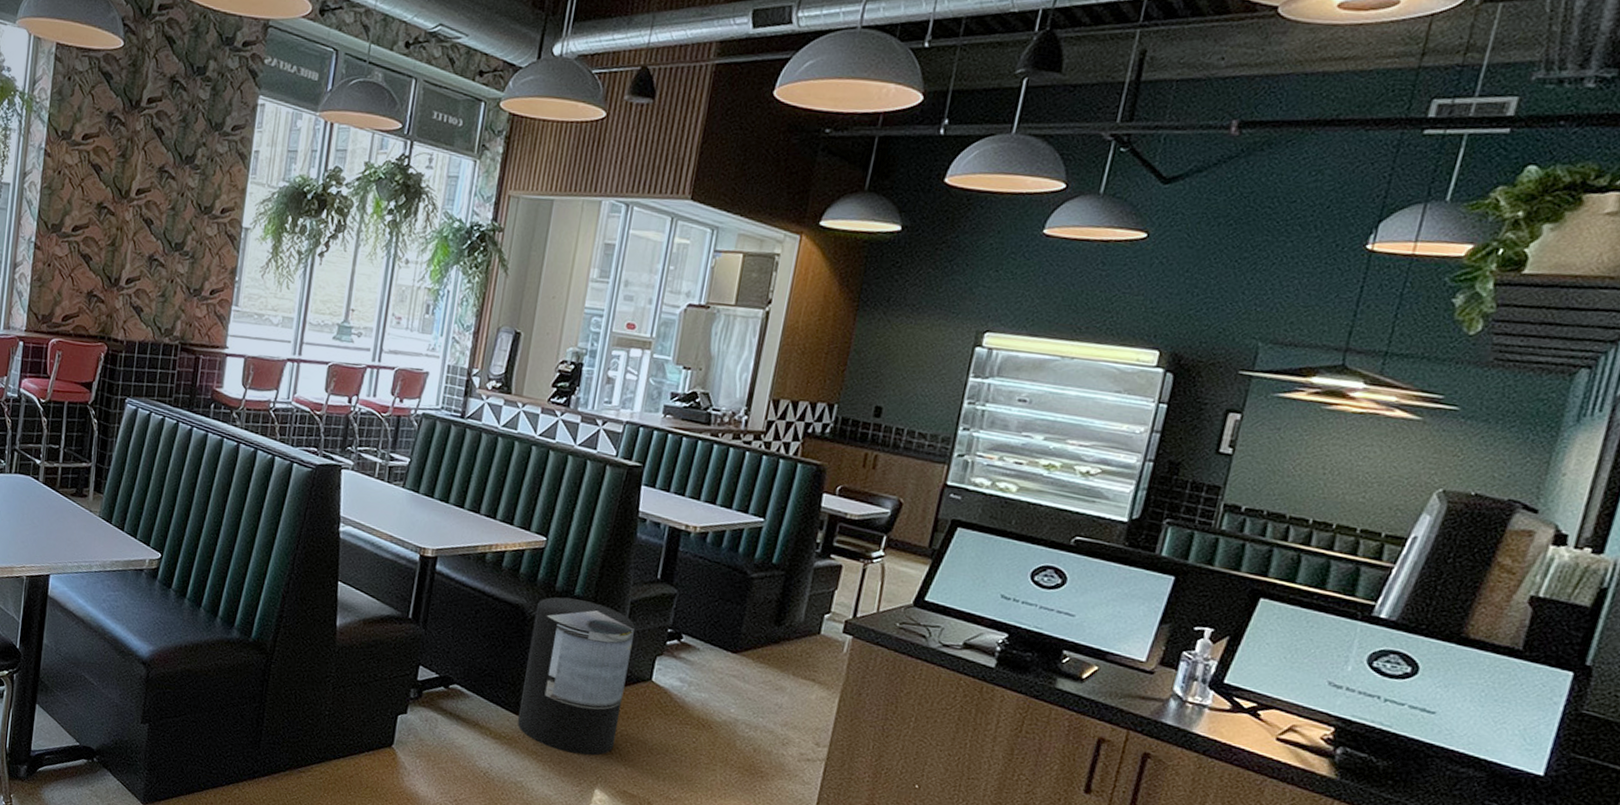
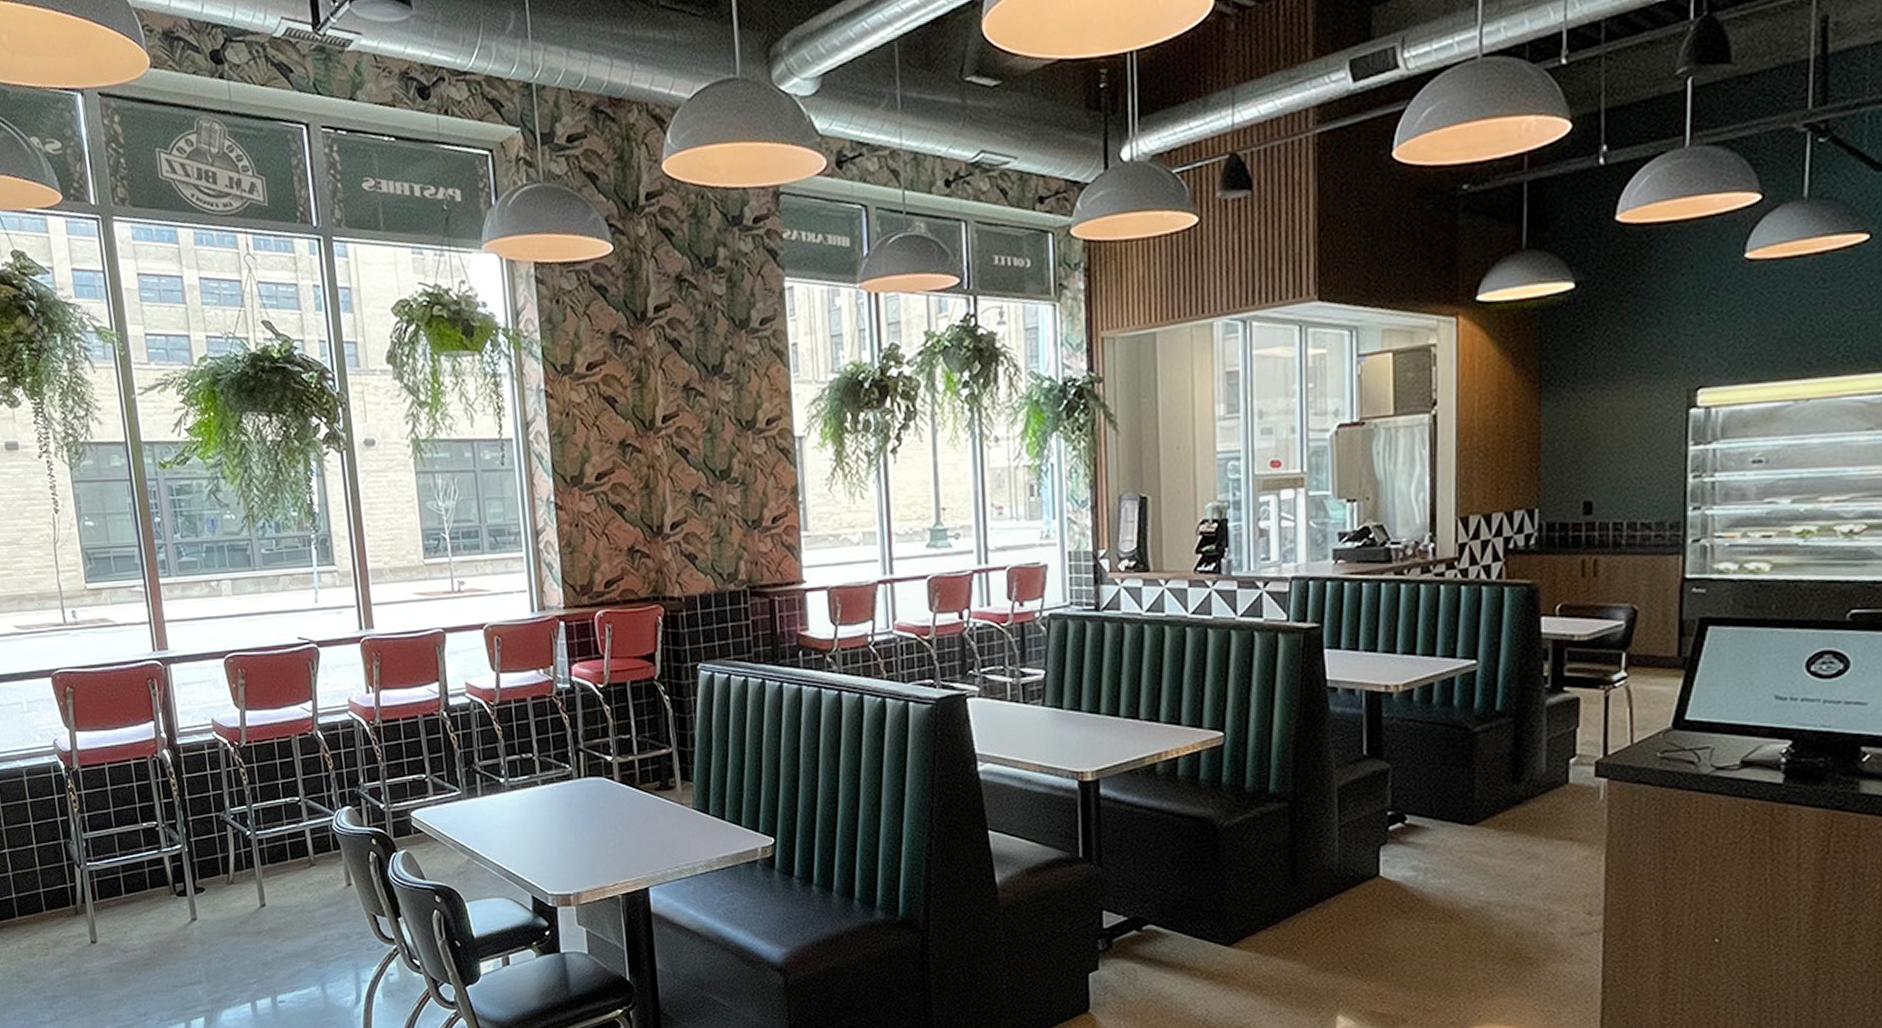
trash can: present [517,597,635,756] -> none [1227,797,1350,979]

